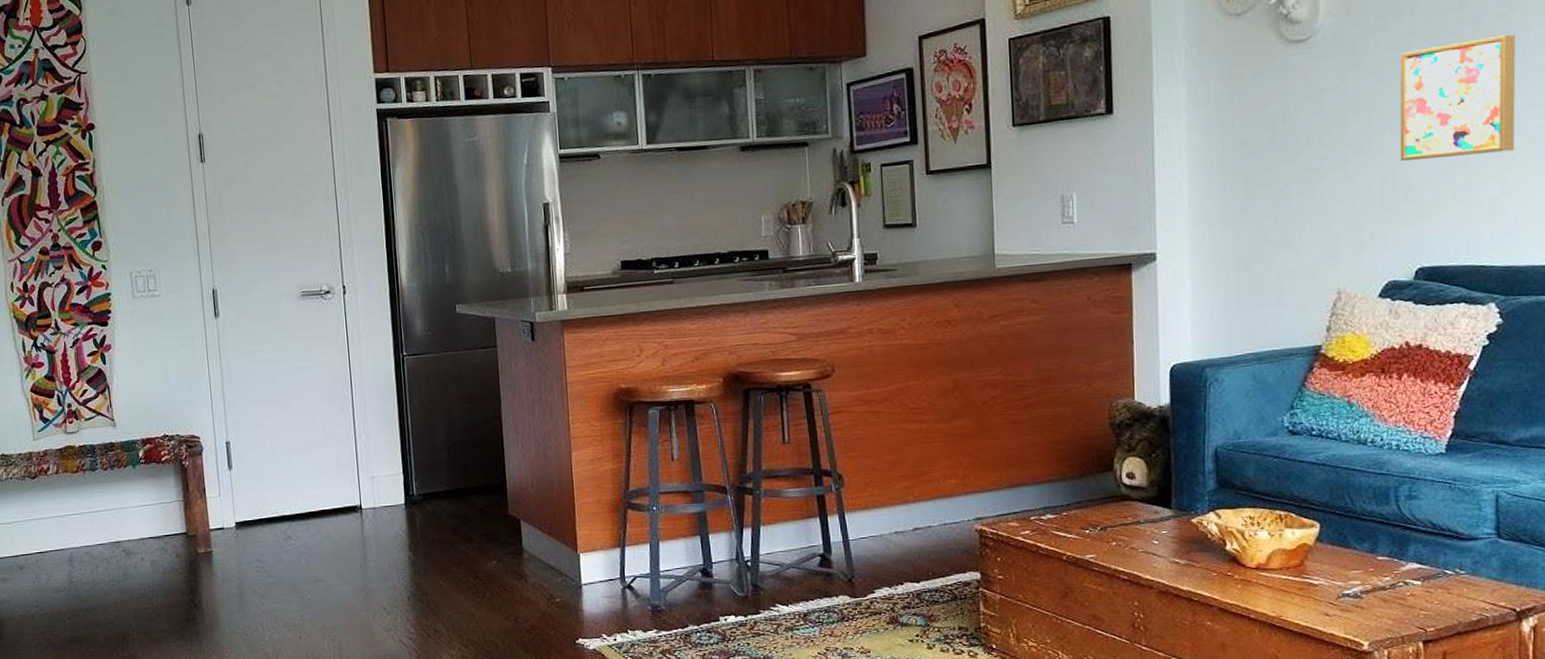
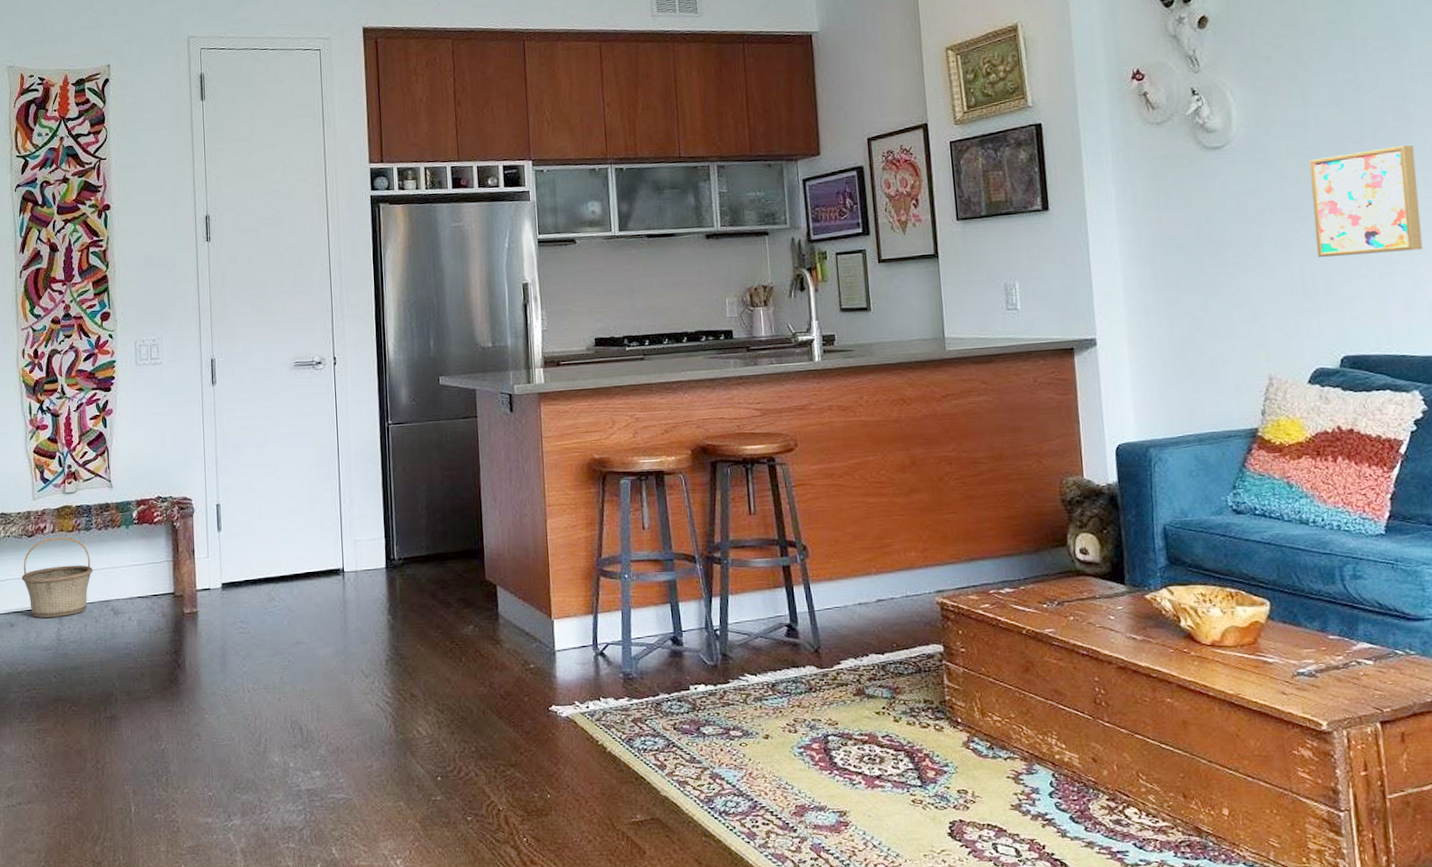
basket: none [27,478,101,560] -> present [21,537,93,618]

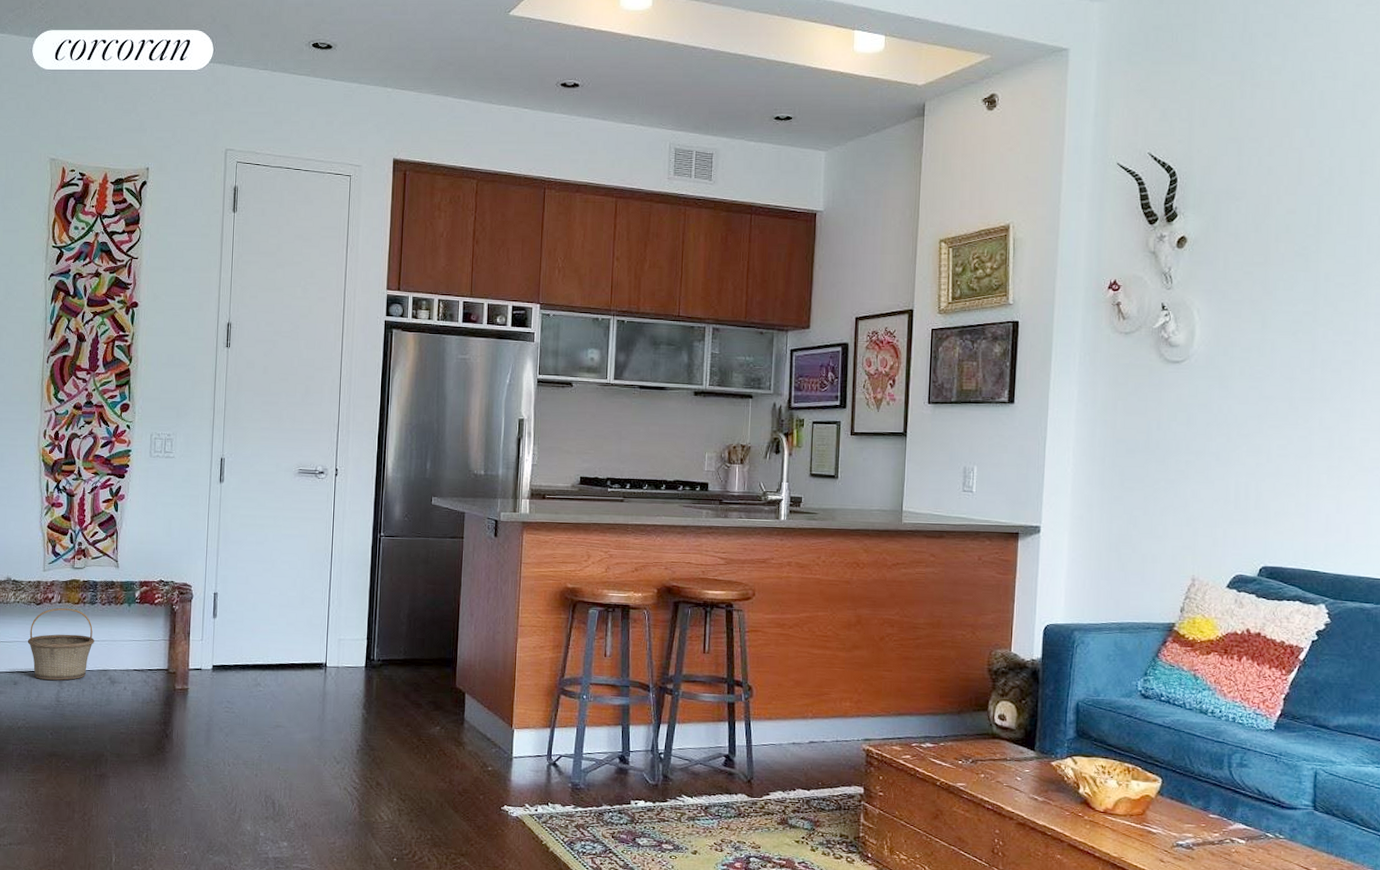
wall art: present [1309,145,1423,257] -> none [1253,378,1356,477]

